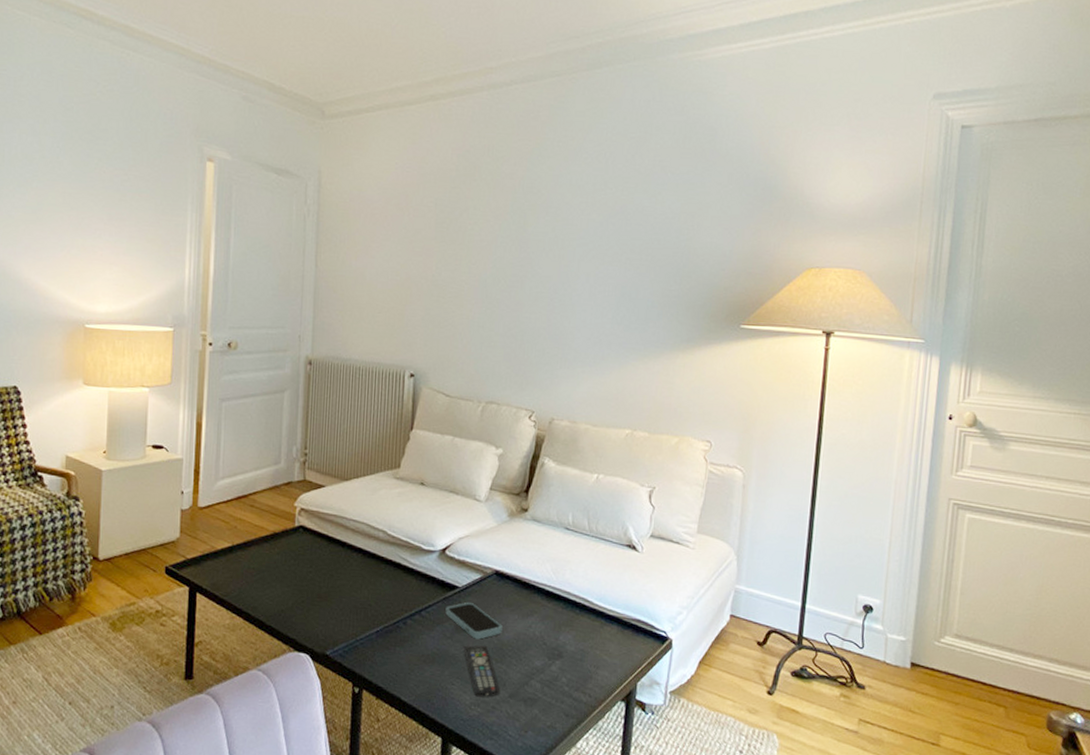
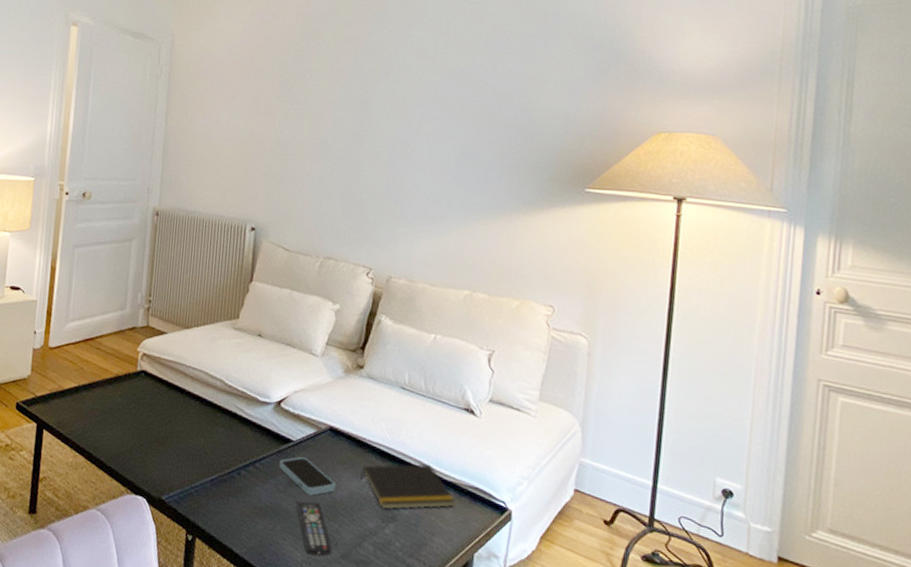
notepad: none [526,600,619,648] -> present [360,463,455,510]

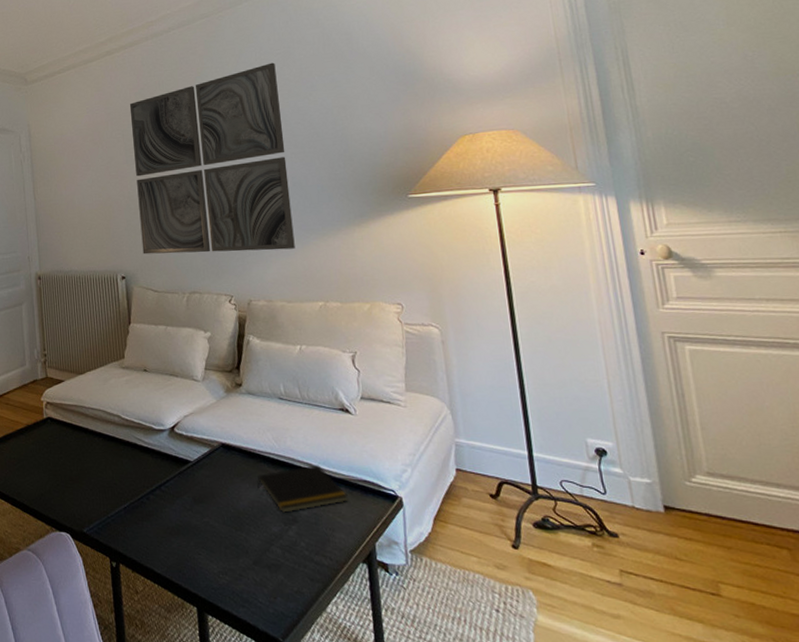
smartphone: present [279,456,336,496] -> none [182,474,237,510]
wall art: none [280,11,468,228] -> present [129,62,295,255]
remote control: present [295,501,332,556] -> none [203,514,245,565]

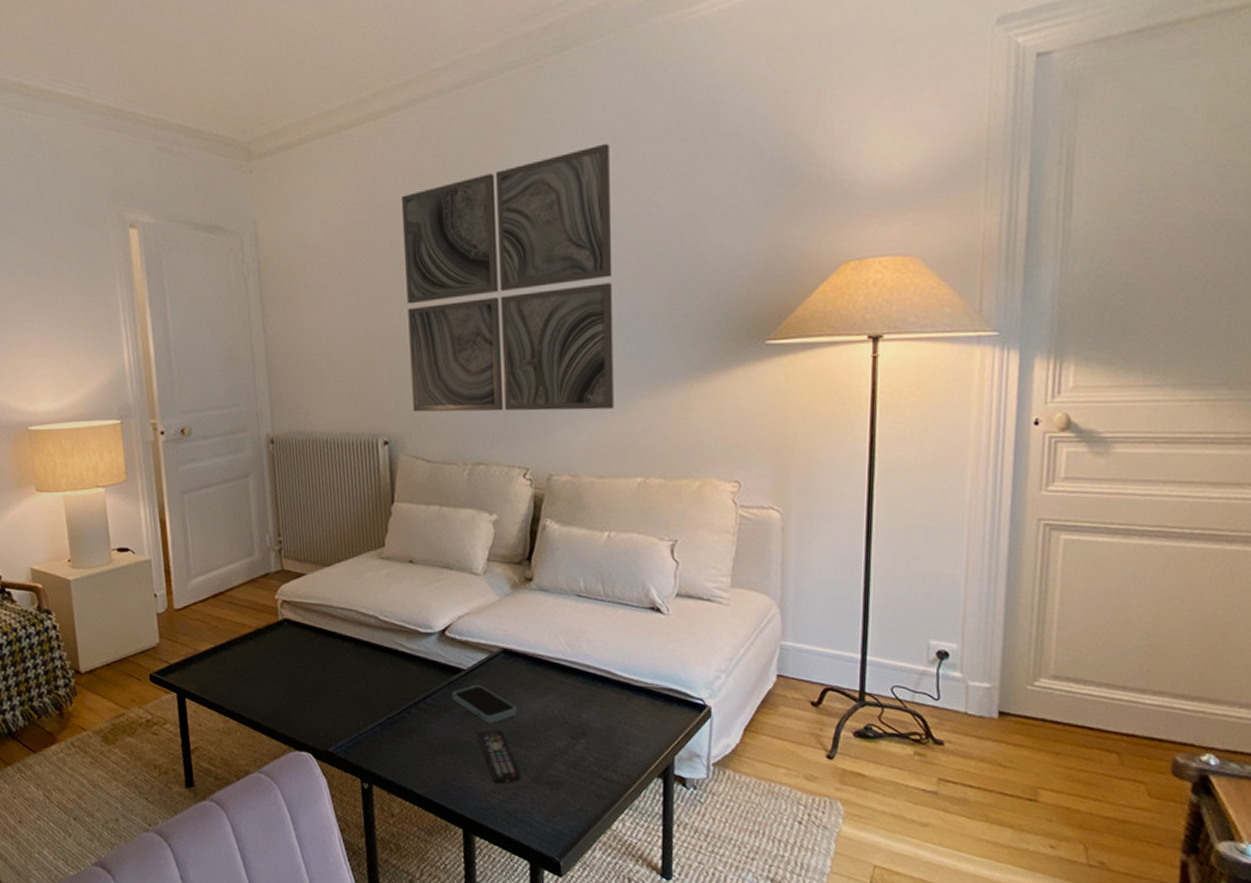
smartphone: none [182,474,237,510] -> present [452,684,517,724]
remote control: none [203,514,245,565] -> present [475,729,522,784]
notepad: present [257,465,348,513] -> none [543,672,649,726]

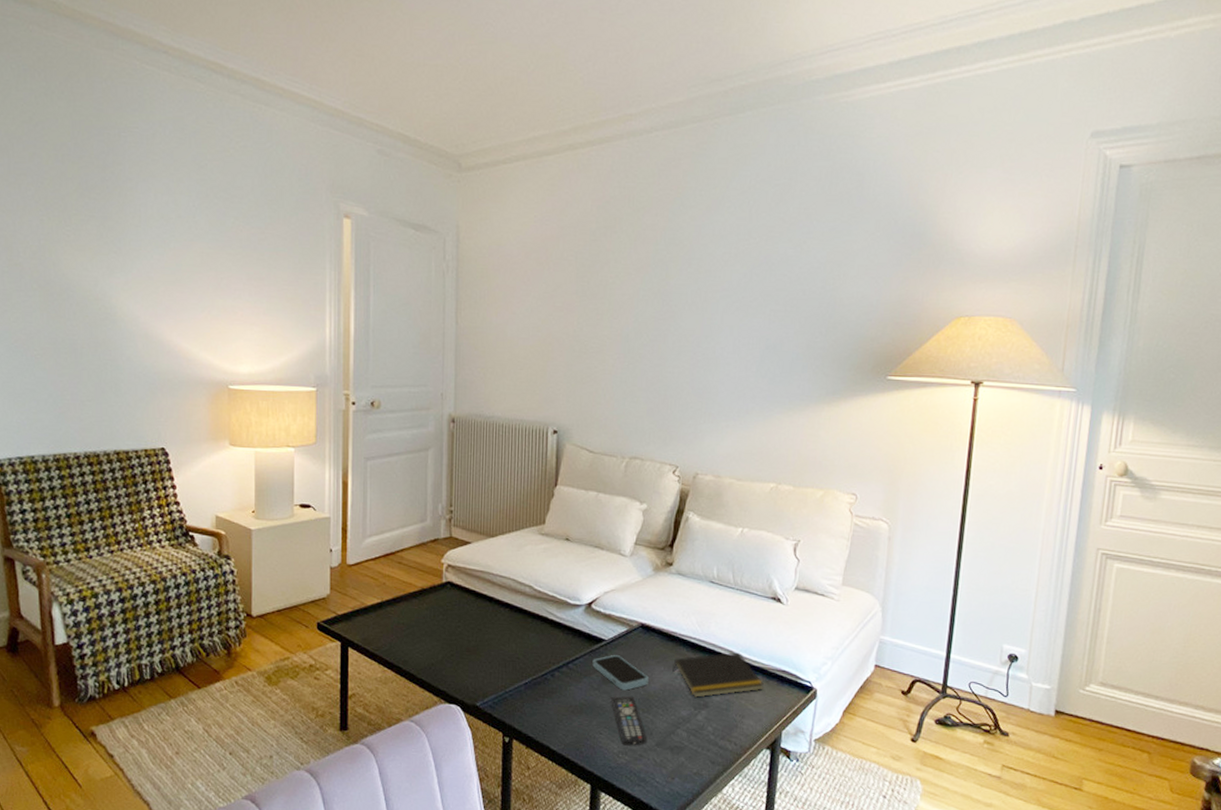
wall art: present [400,143,614,412] -> none [582,195,771,421]
notepad: none [543,672,649,726] -> present [672,652,764,698]

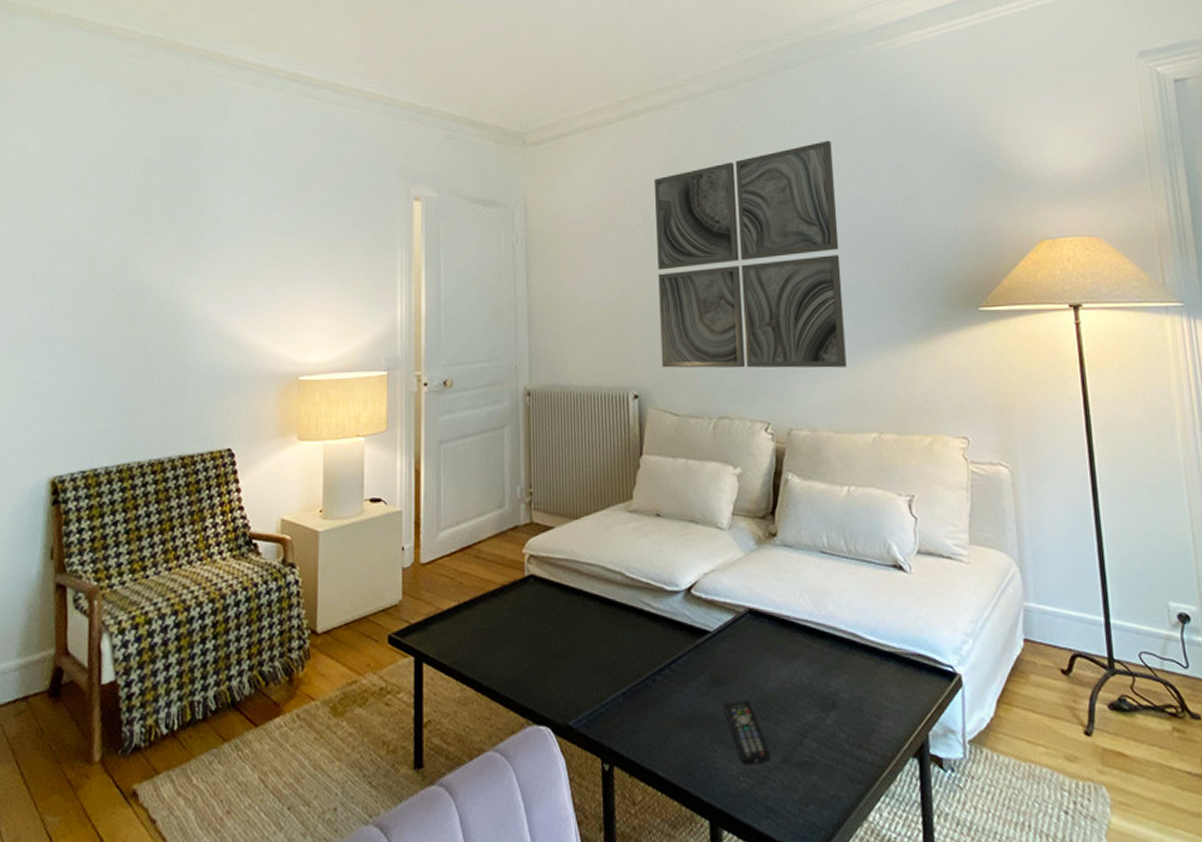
wall art: none [582,195,771,421] -> present [653,140,847,368]
smartphone: present [592,654,649,691] -> none [698,648,765,693]
notepad: present [672,652,764,698] -> none [790,635,899,696]

